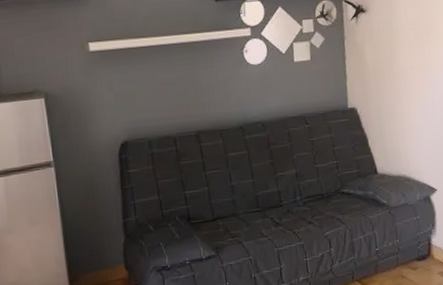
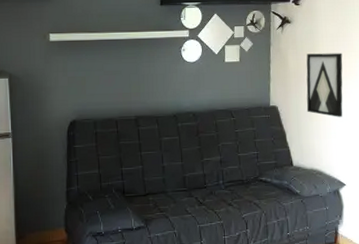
wall art: none [385,42,430,116] -> present [306,53,343,117]

